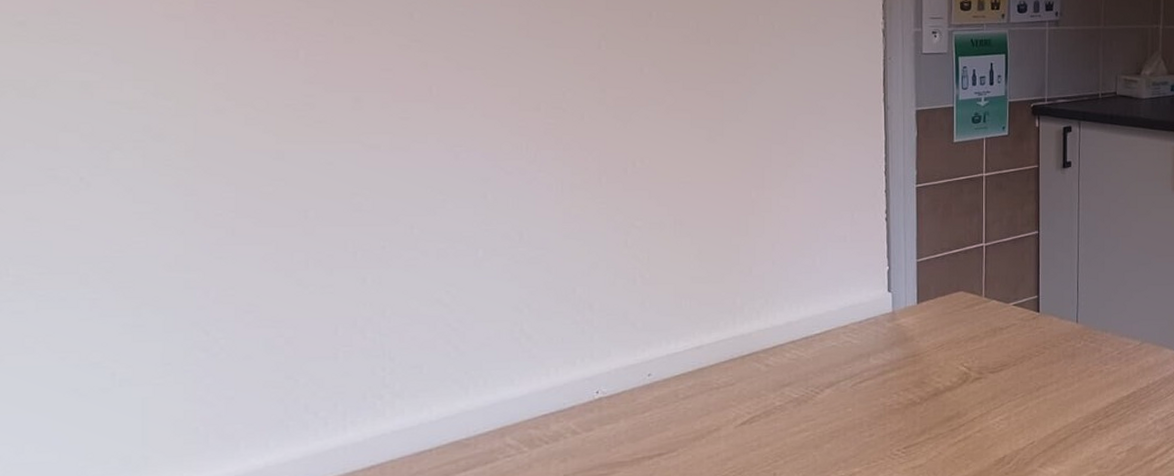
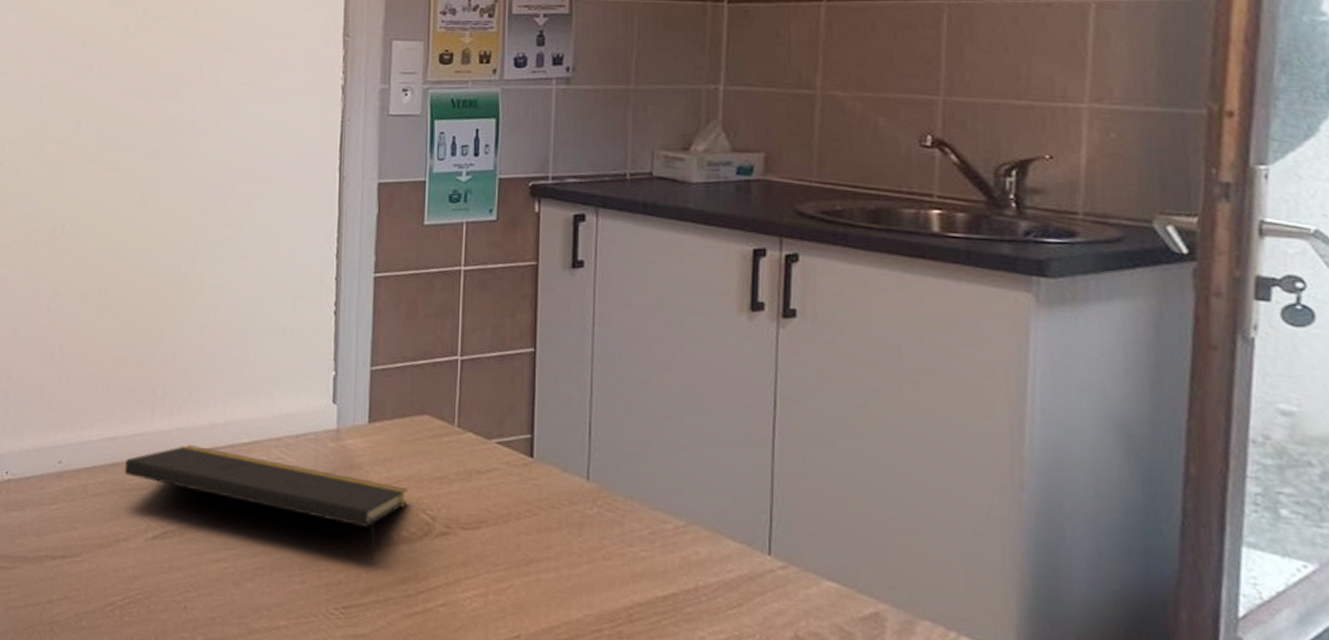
notepad: none [712,342,949,411] -> present [125,445,407,565]

